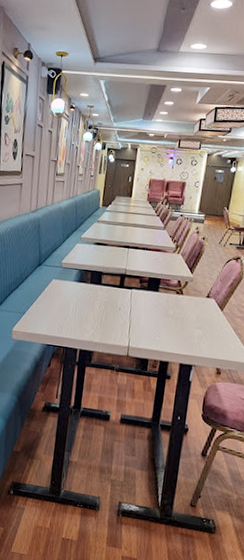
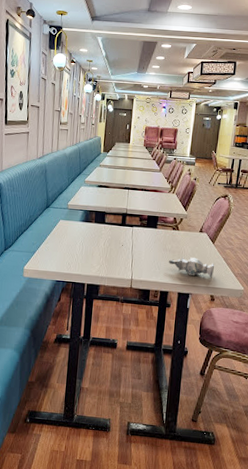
teapot: none [171,324,222,349] -> present [169,257,214,278]

